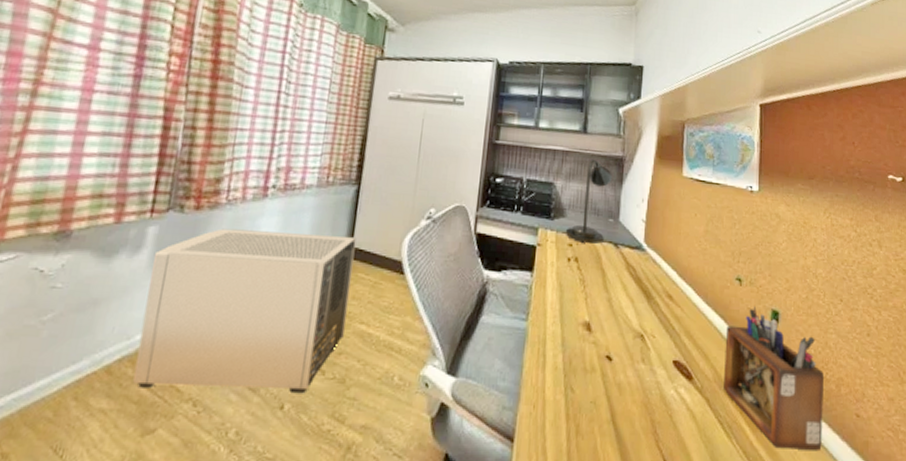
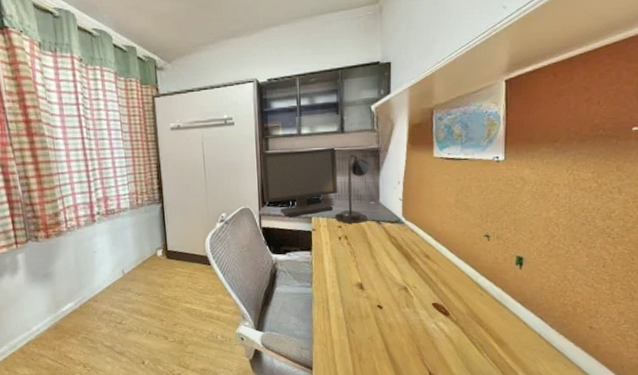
air purifier: present [133,228,357,392] -> none [27,243,175,360]
computer monitor: none [485,143,576,225] -> present [261,147,338,218]
desk organizer: present [724,306,825,450] -> none [476,255,563,356]

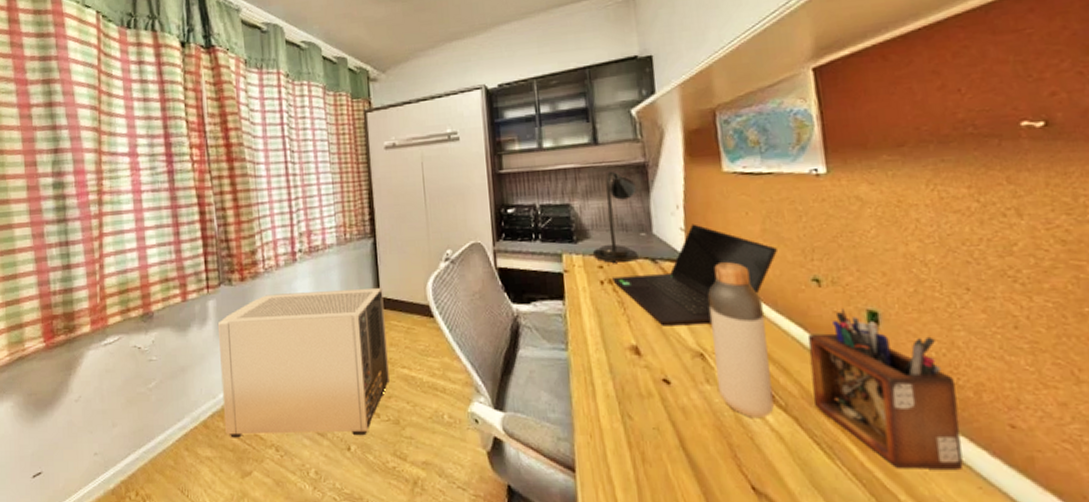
air purifier: none [27,243,175,360] -> present [217,288,389,438]
computer monitor: present [261,147,338,218] -> none [493,163,595,255]
laptop: none [348,195,465,269] -> present [612,224,779,327]
bottle: none [414,223,451,329] -> present [708,262,774,419]
desk organizer: none [476,255,563,356] -> present [807,309,964,469]

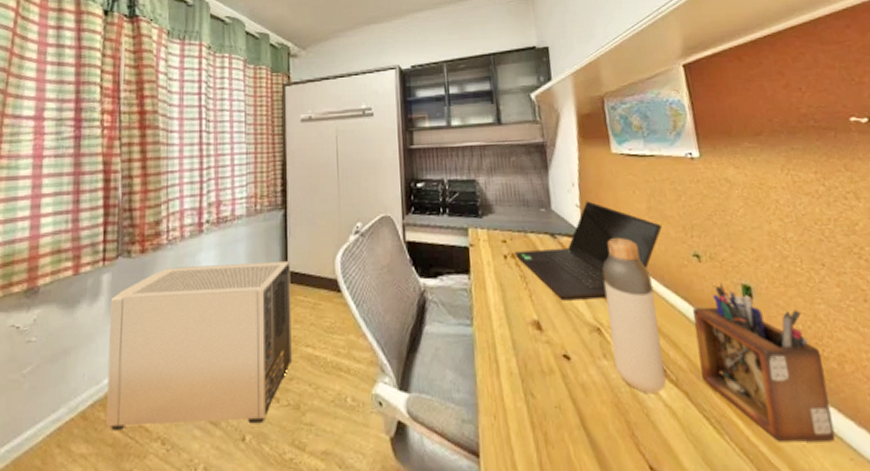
desk lamp: present [592,170,638,263] -> none [496,149,539,237]

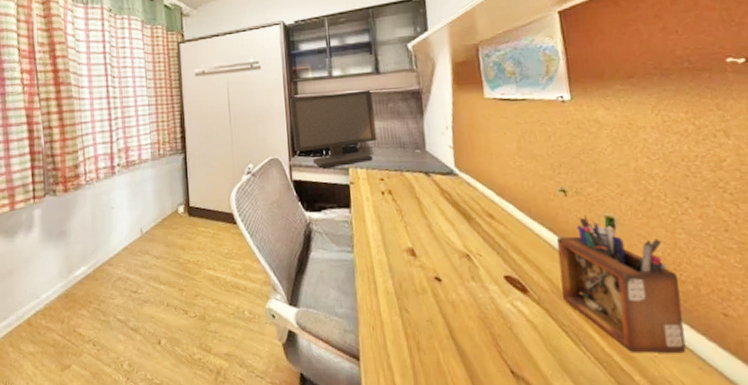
air purifier: present [105,261,292,431] -> none [42,198,197,335]
computer monitor: none [404,141,499,229] -> present [290,90,377,169]
laptop: present [515,201,663,301] -> none [392,142,532,231]
bottle: present [602,238,666,394] -> none [473,175,529,311]

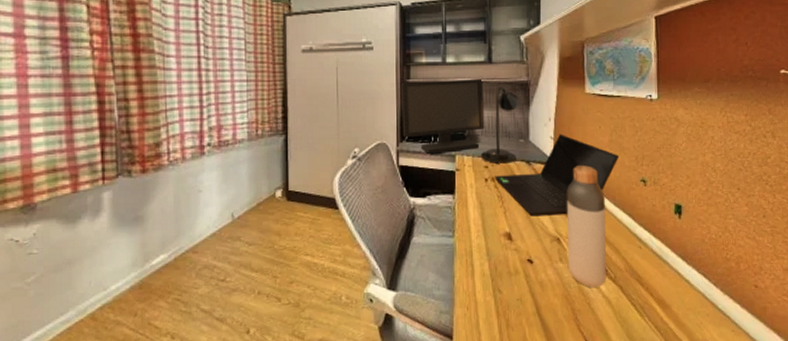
desk lamp: none [374,96,414,176] -> present [480,86,519,164]
laptop: none [392,142,532,231] -> present [495,134,620,217]
bottle: none [473,175,529,311] -> present [567,165,606,288]
desk organizer: present [556,215,686,353] -> none [634,203,725,321]

